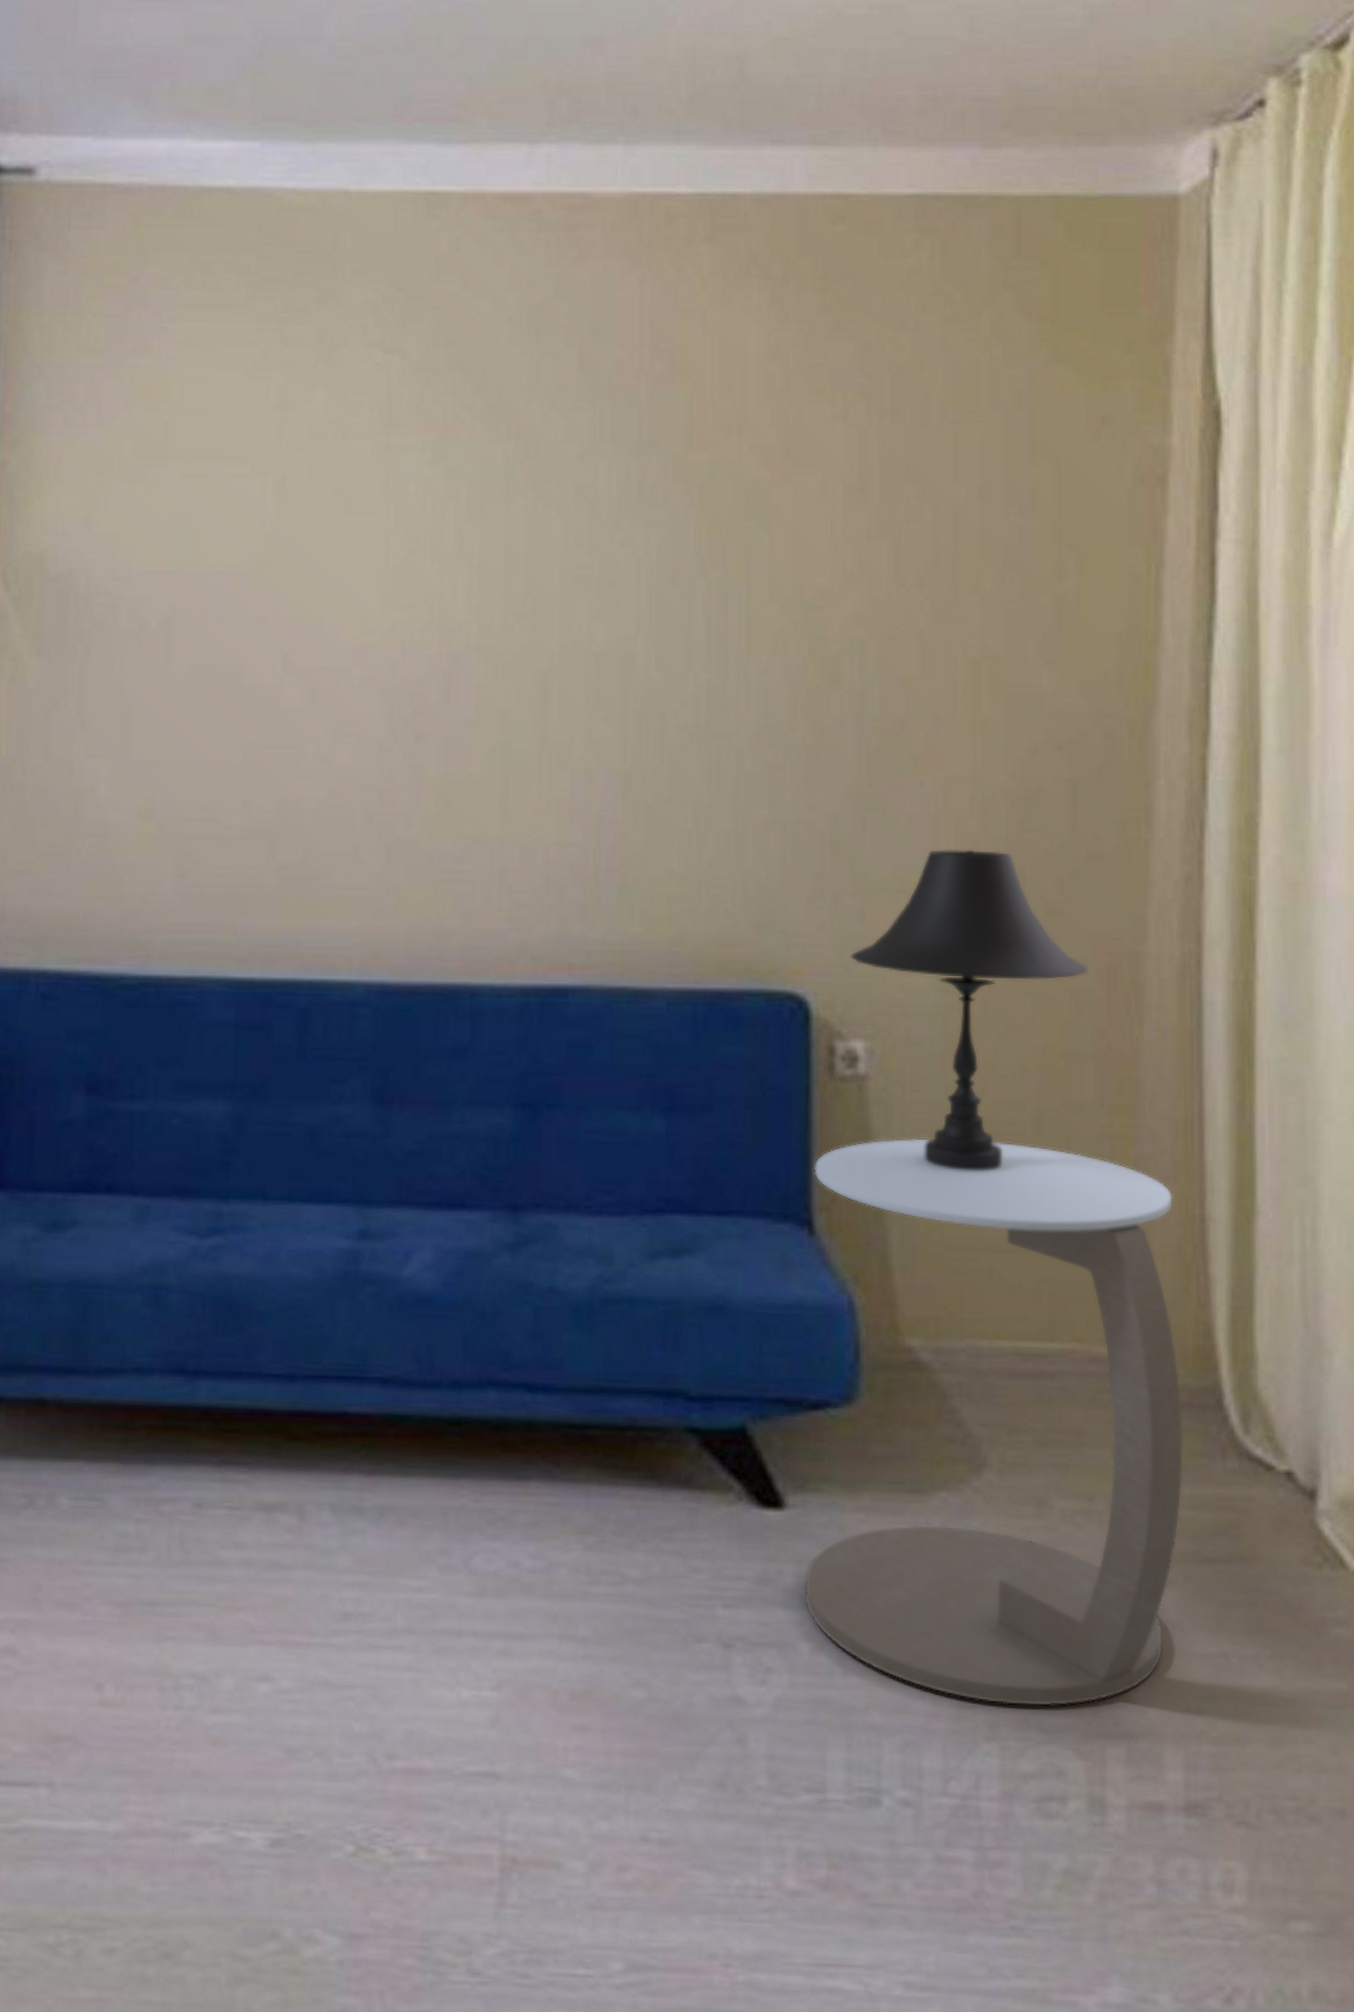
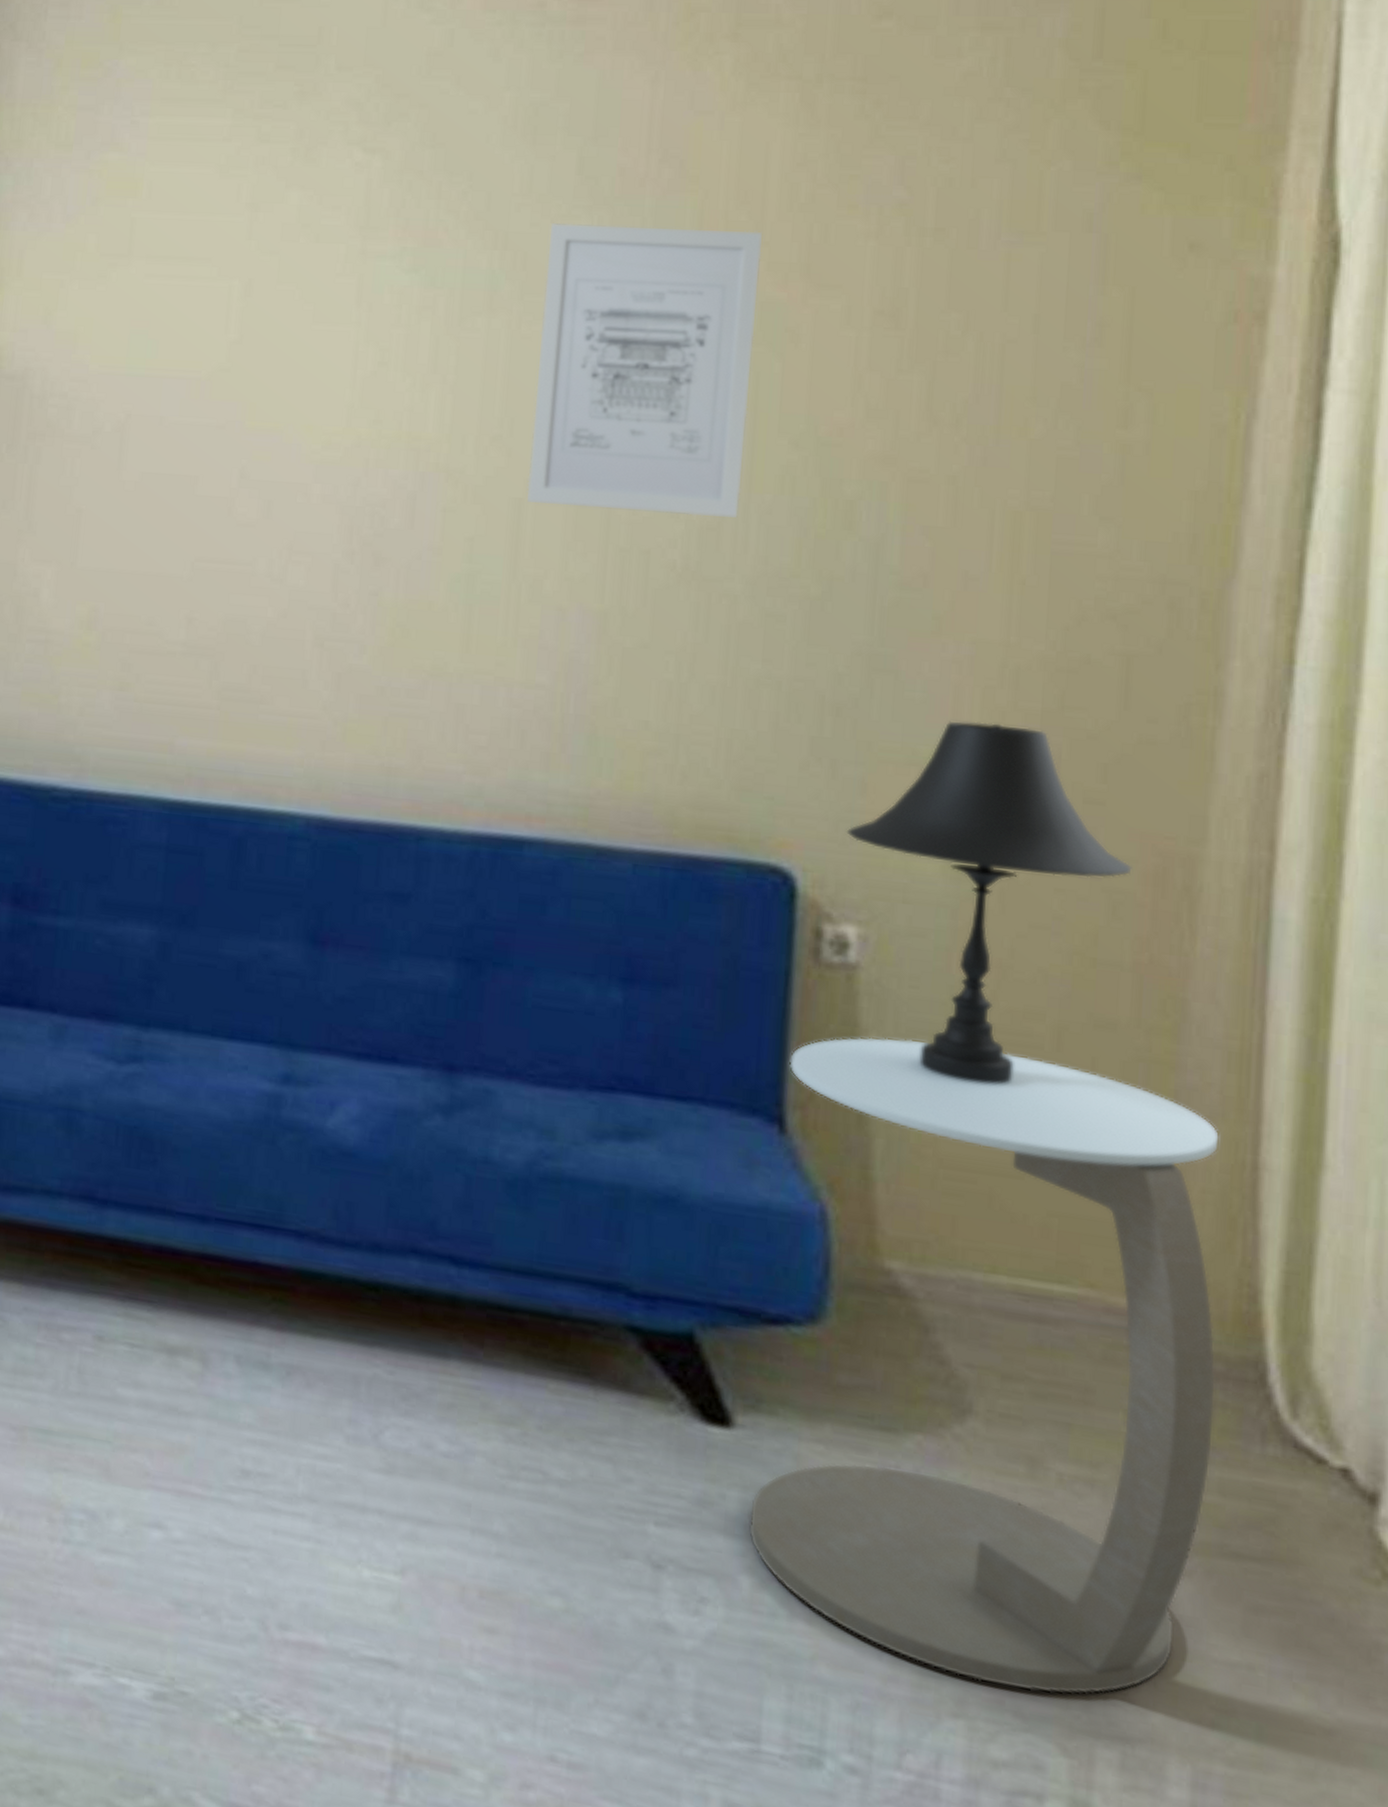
wall art: none [551,415,746,679] -> present [527,223,762,518]

